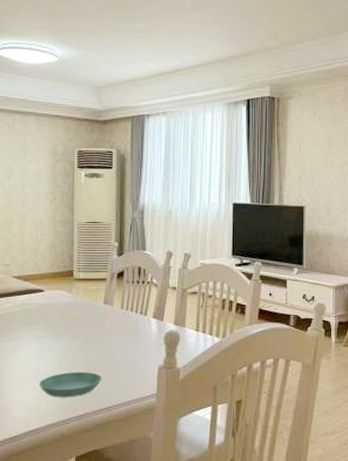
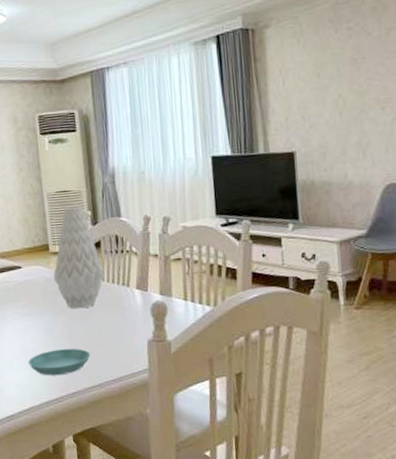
vase: none [75,237,125,334] -> present [53,206,105,309]

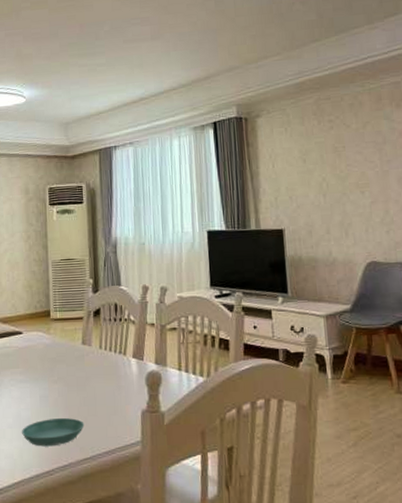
vase: present [53,206,105,309] -> none [53,274,103,377]

